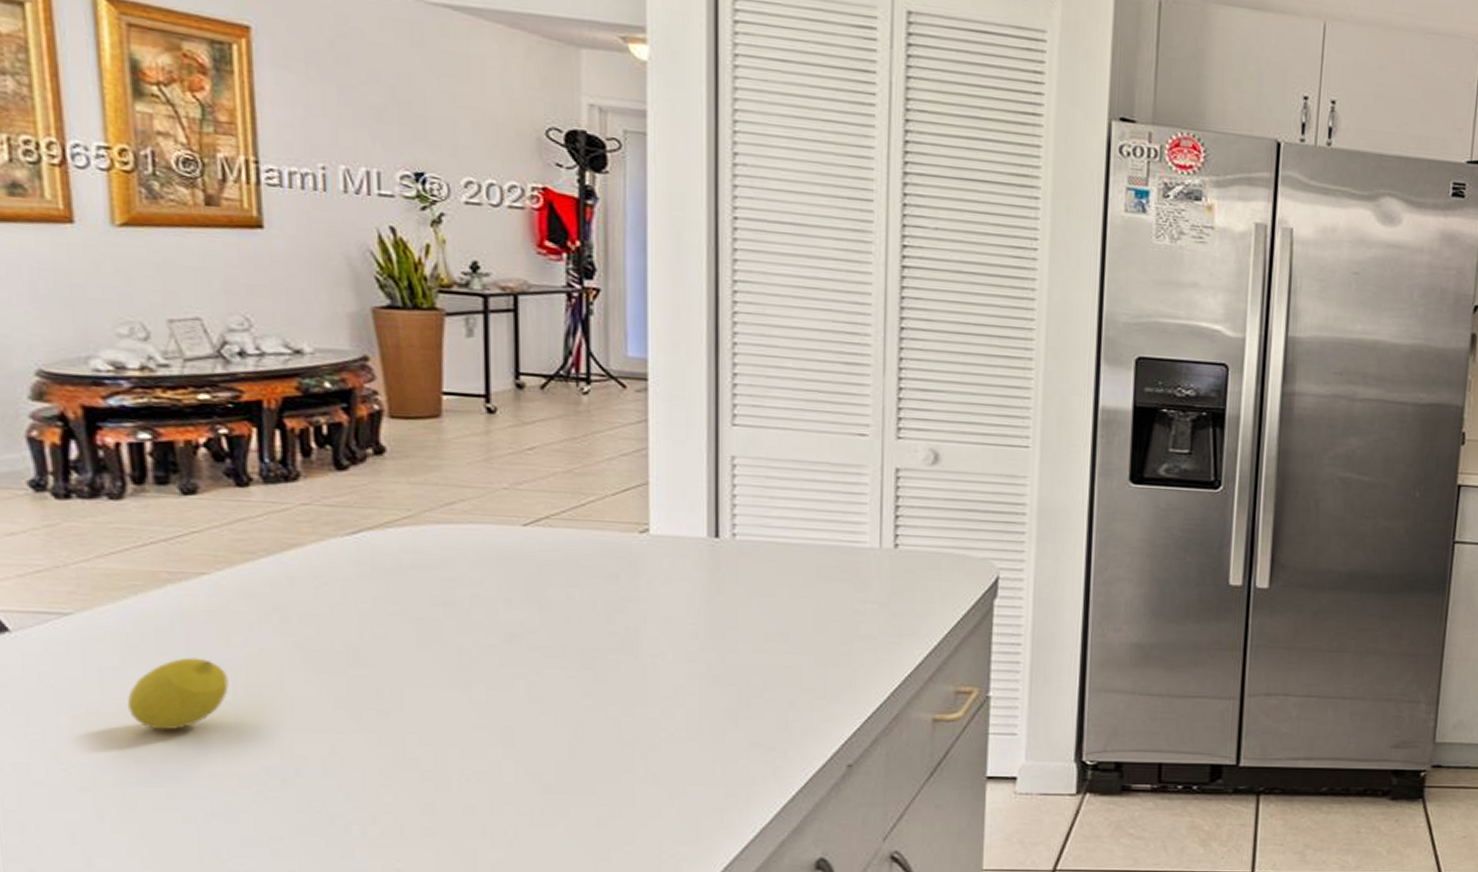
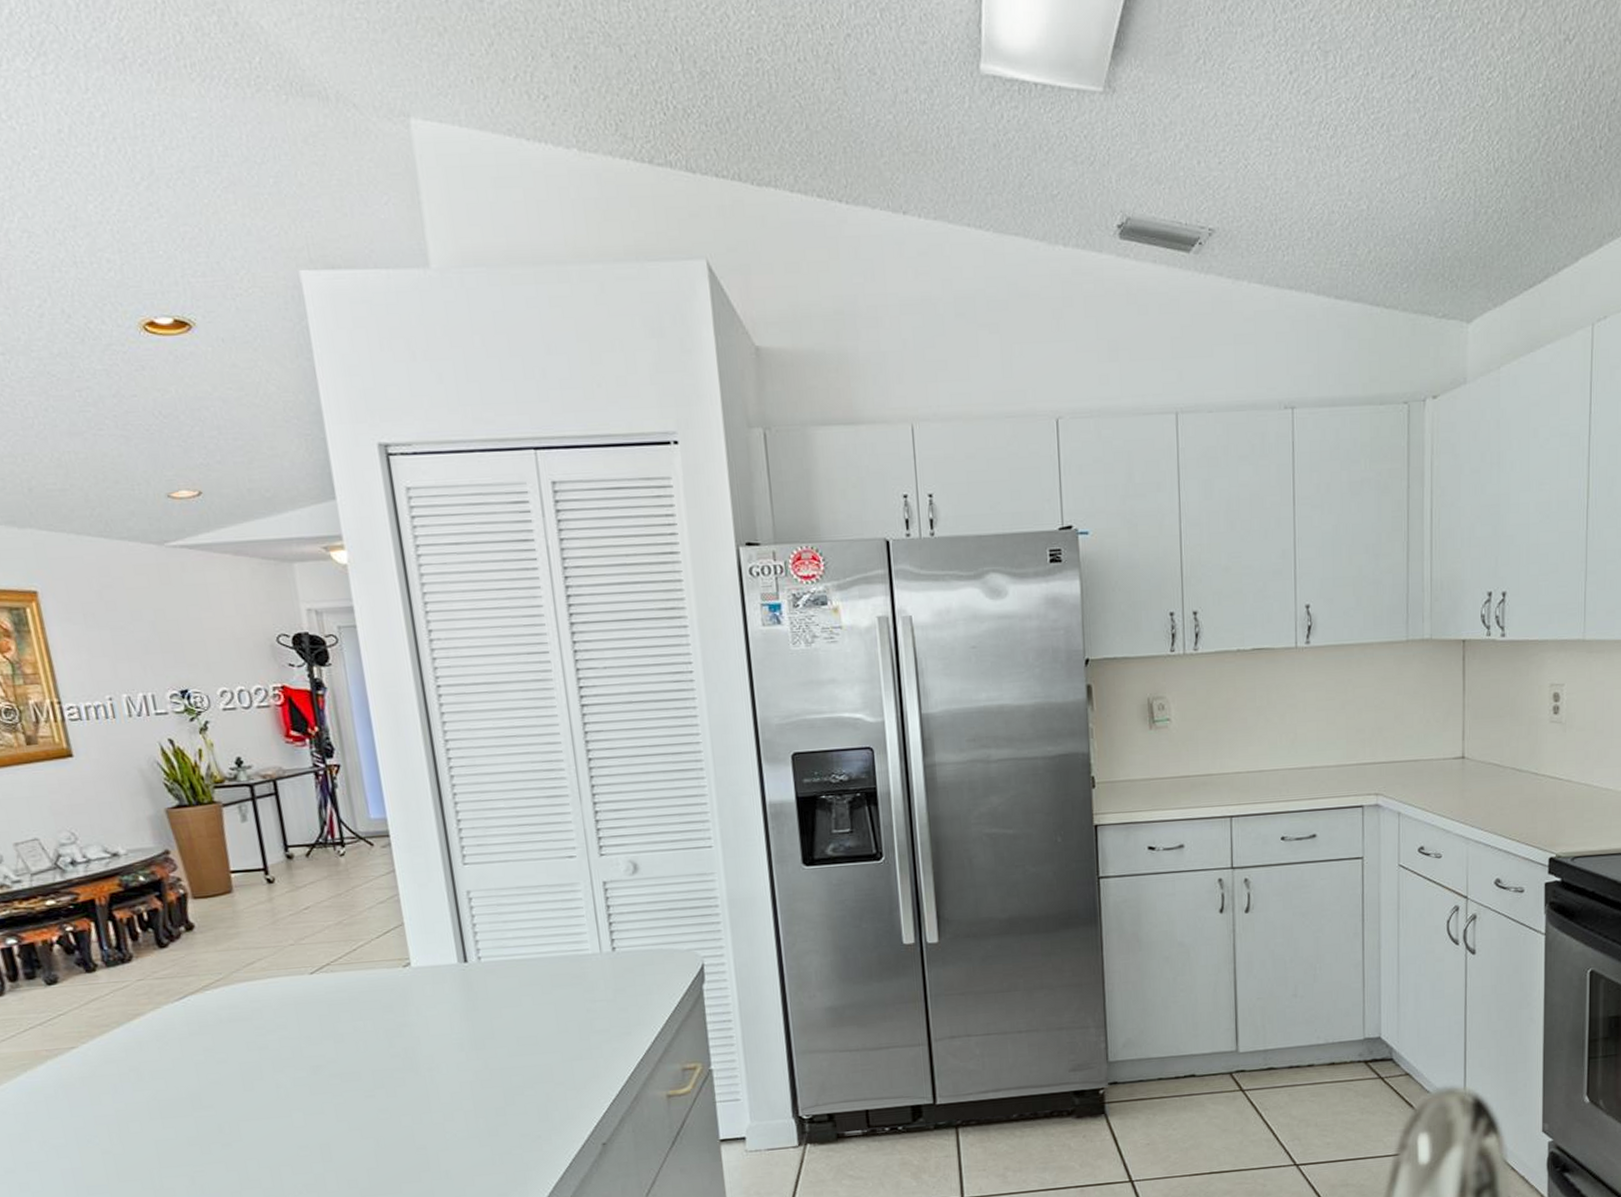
fruit: present [127,657,229,730] -> none [33,1117,107,1180]

